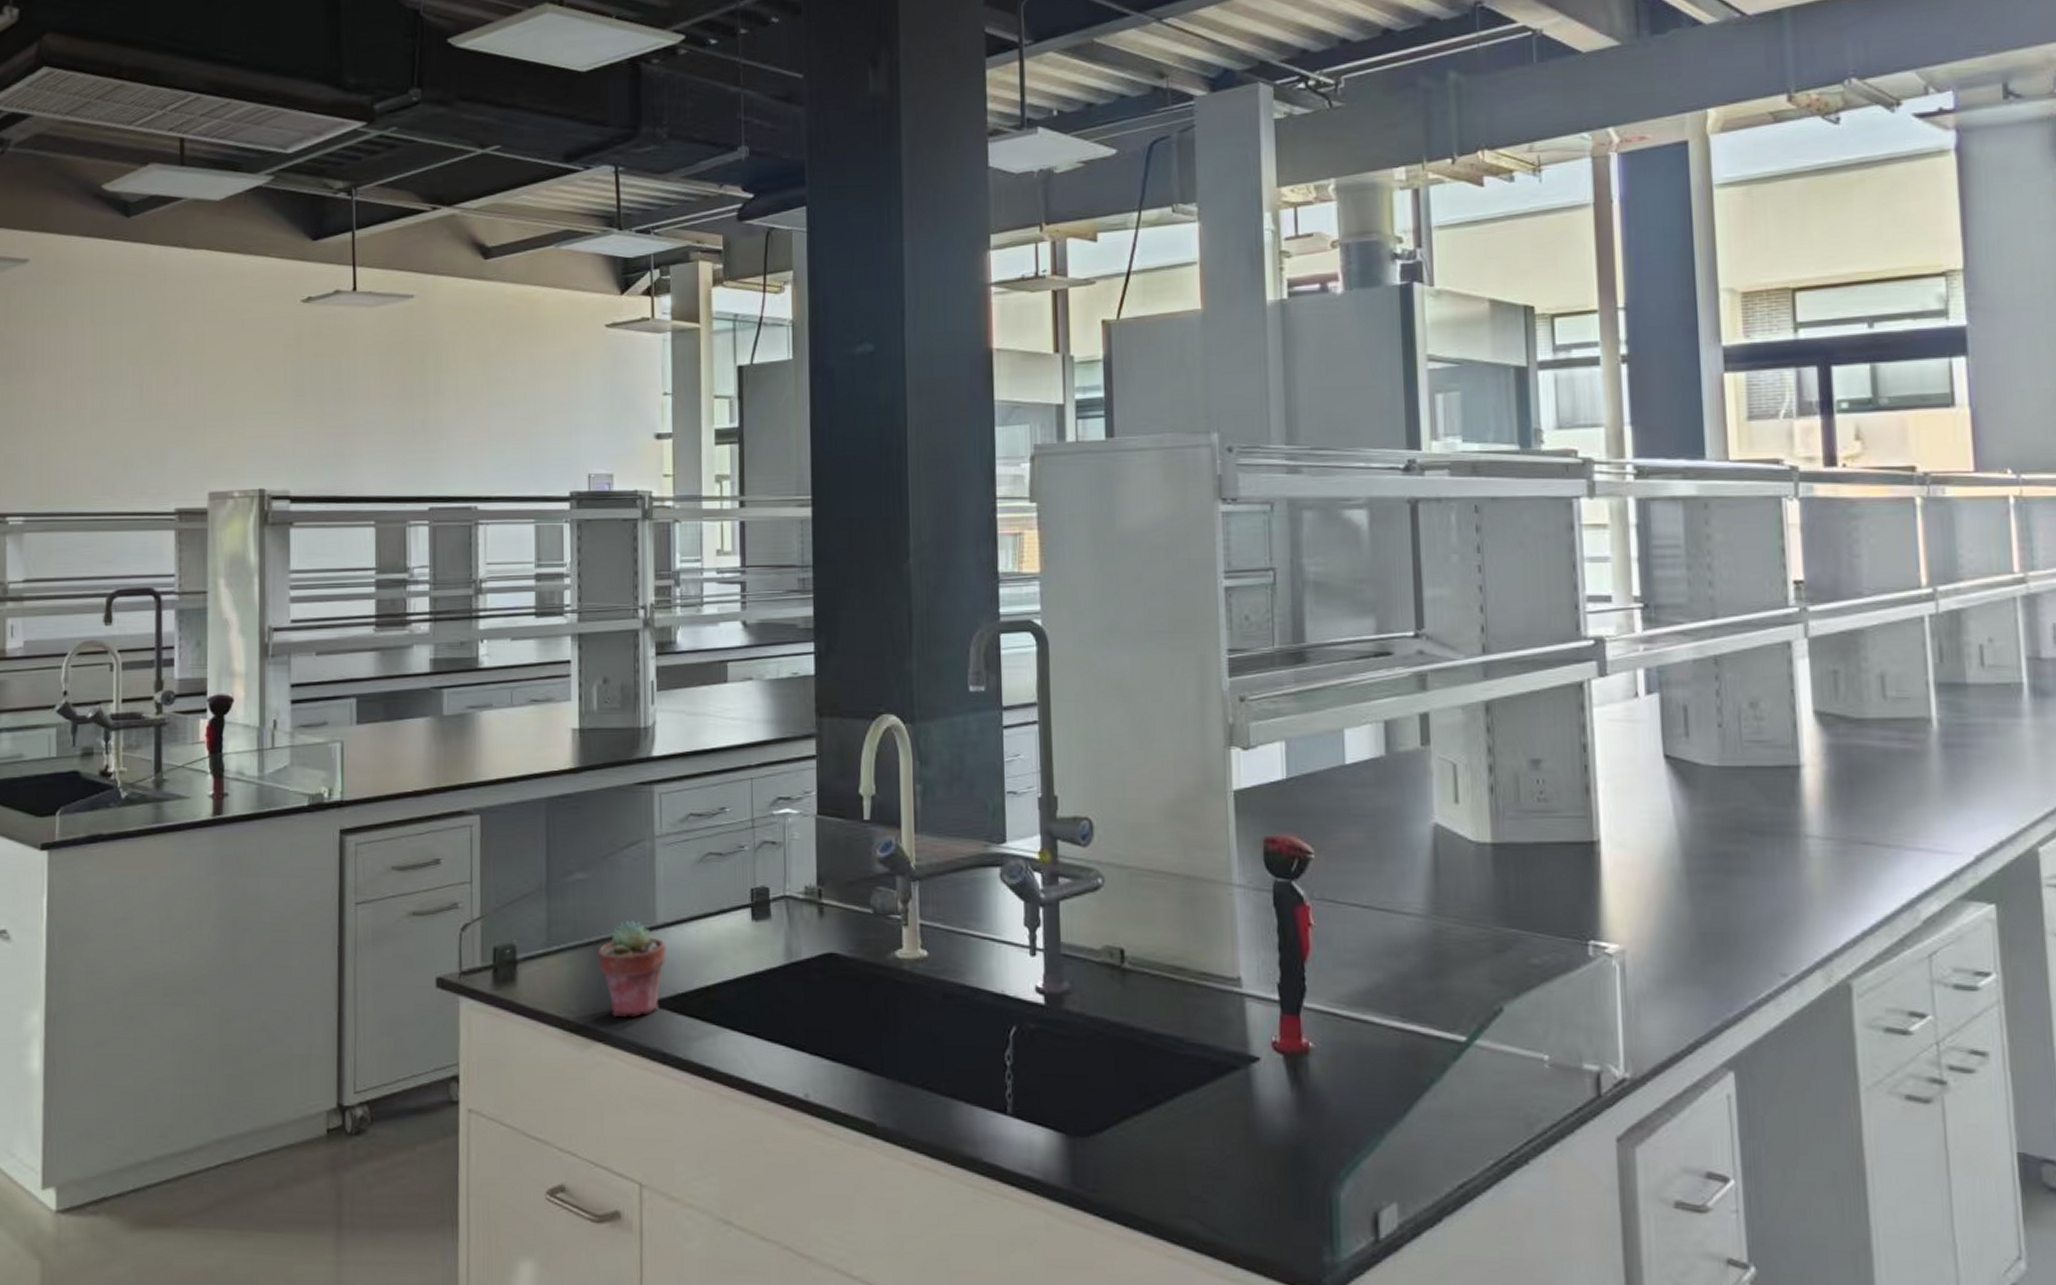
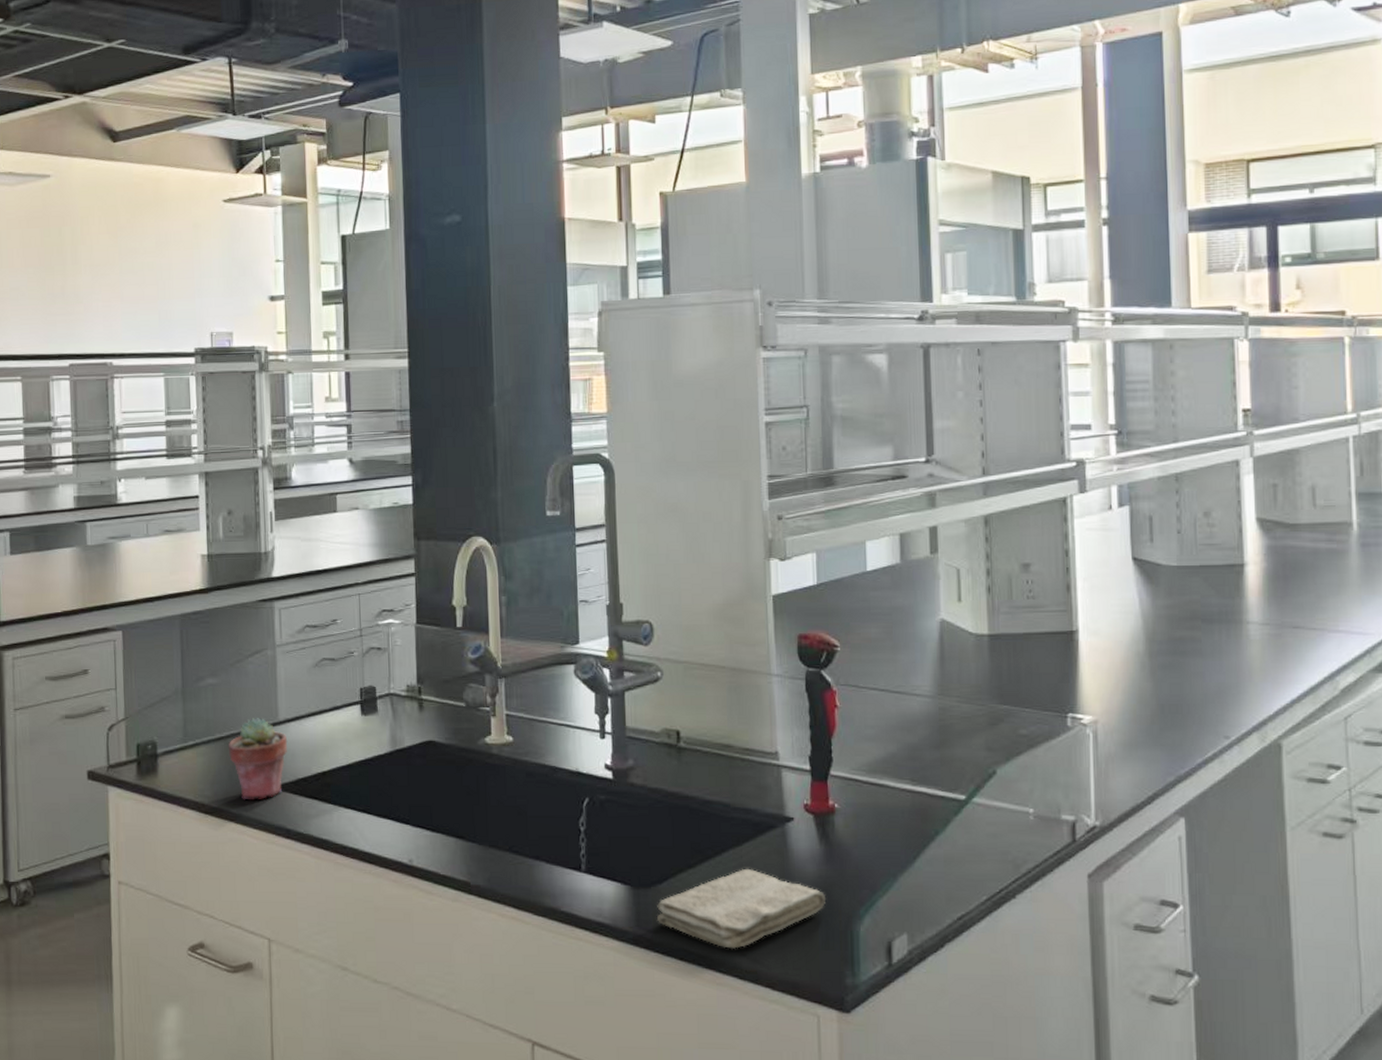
washcloth: none [1096,1117,1300,1215] -> present [656,868,827,949]

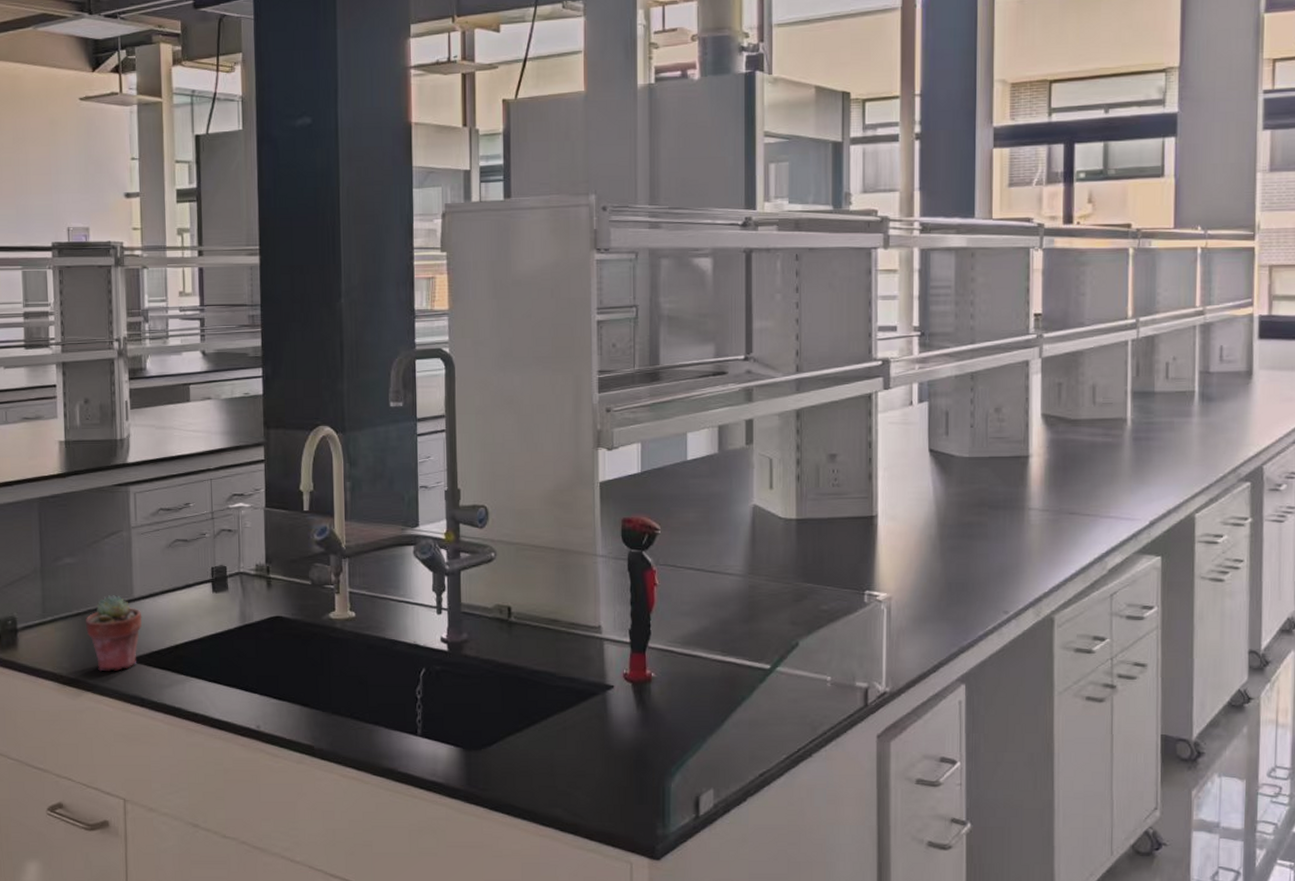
washcloth: present [656,868,827,949] -> none [486,731,642,804]

